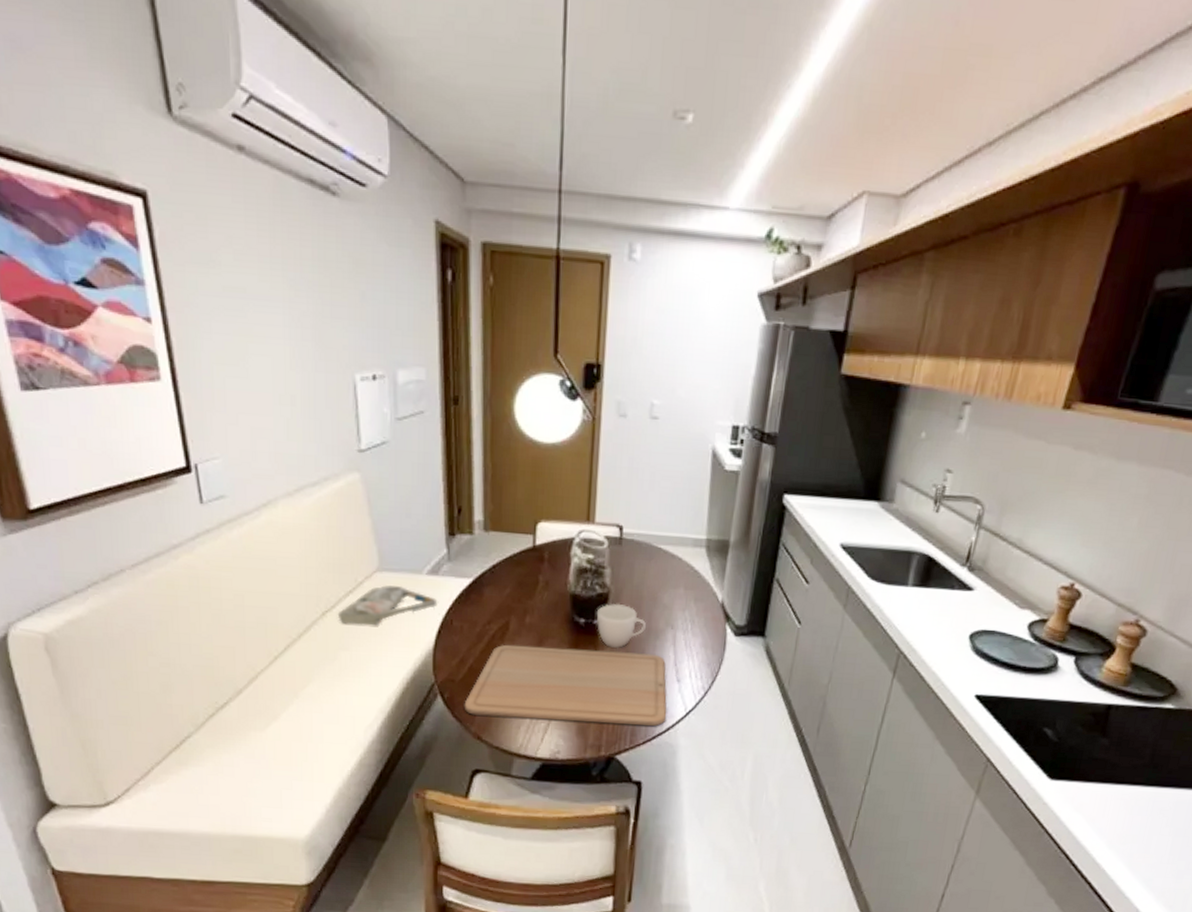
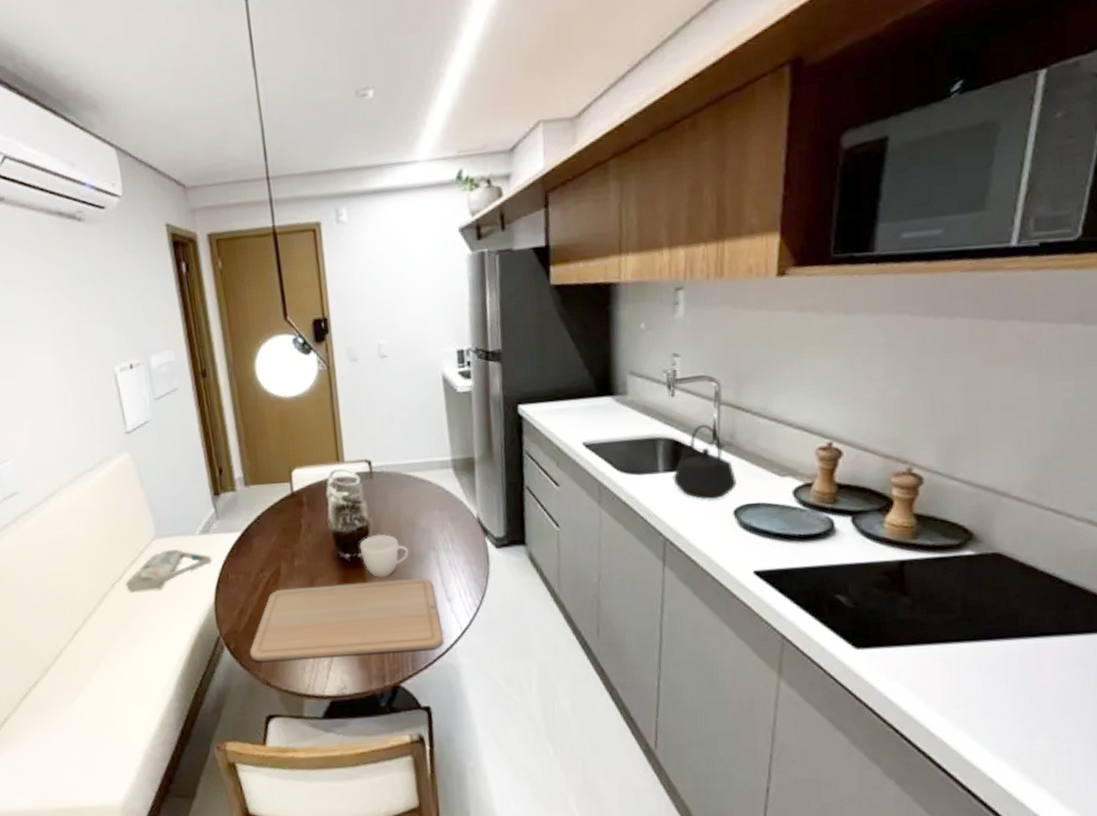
kettle: none [919,544,980,620] -> present [673,424,738,500]

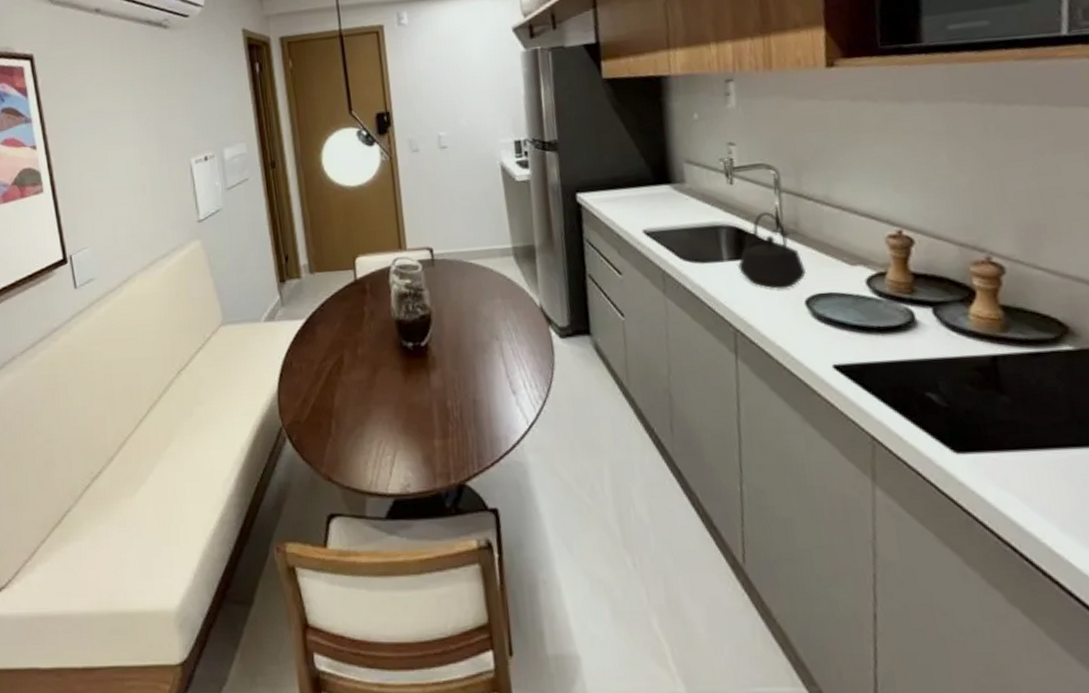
bag: present [124,549,213,592] -> none [190,336,277,380]
chopping board: present [249,578,444,662] -> none [311,368,510,455]
cup: present [359,534,410,578] -> none [422,322,473,368]

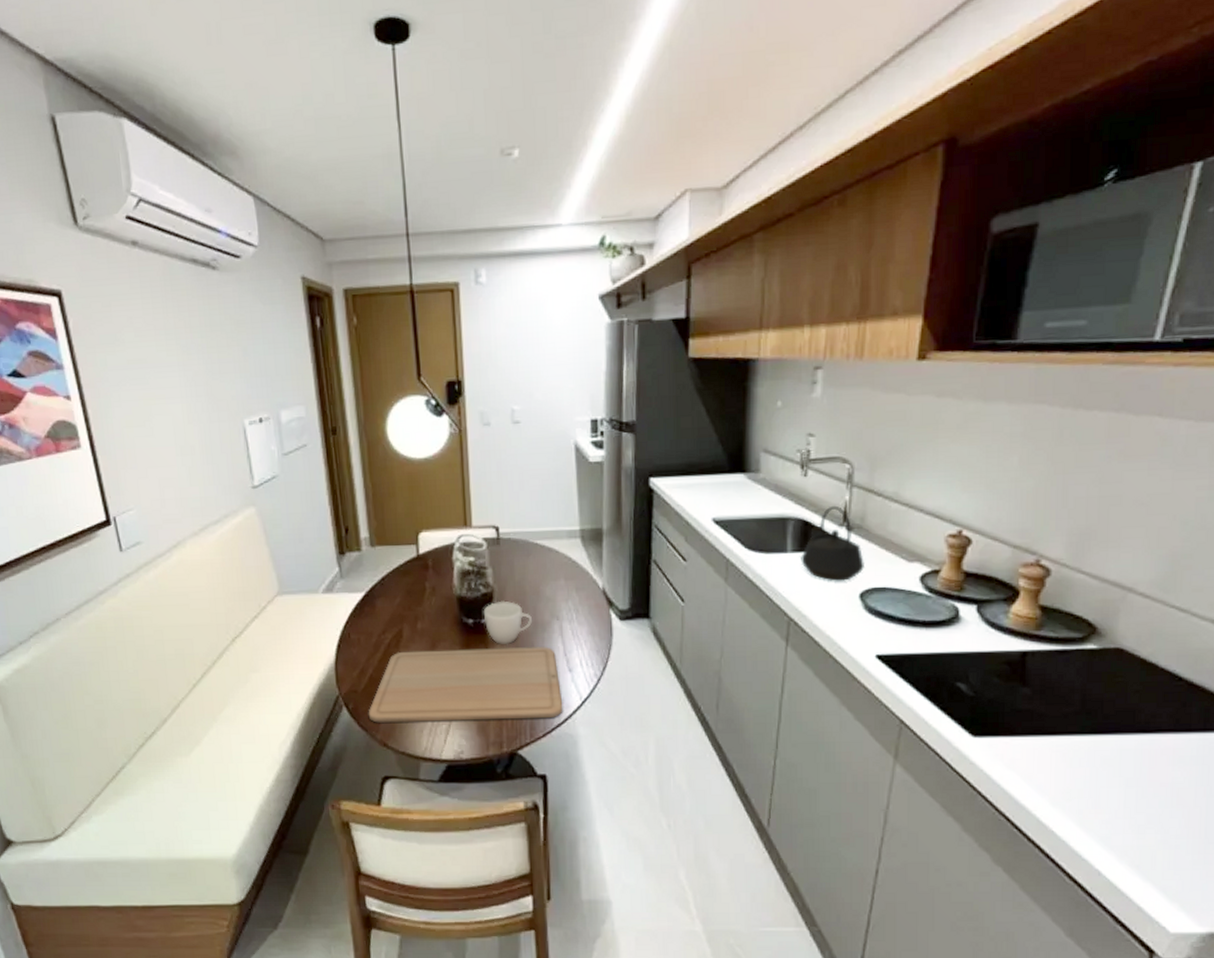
chopping board: none [311,368,510,455] -> present [368,646,563,723]
cup: none [422,322,473,368] -> present [483,600,533,645]

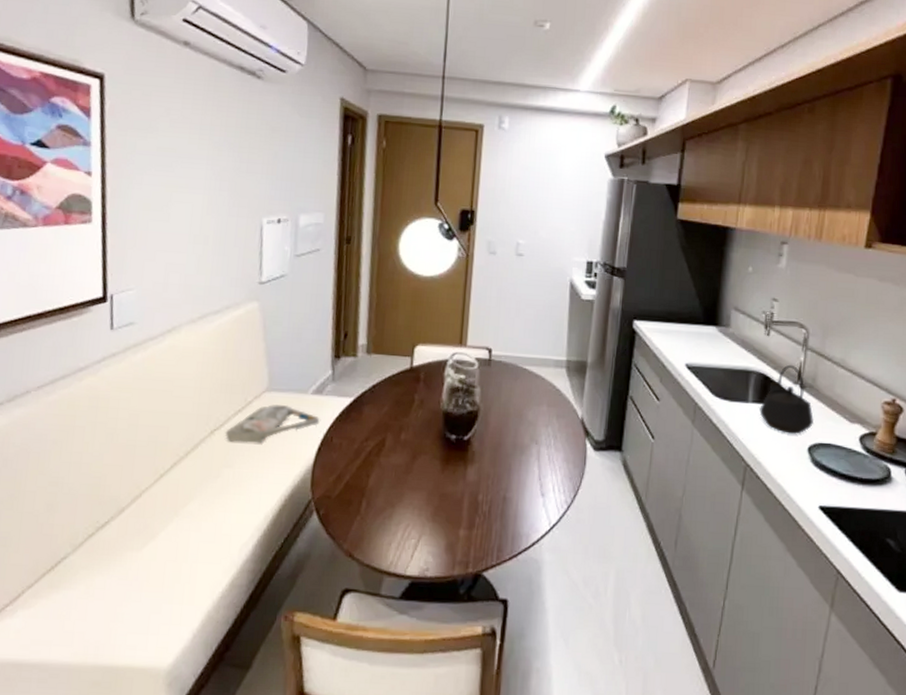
bag: none [245,607,335,647] -> present [225,404,320,443]
chopping board: present [368,646,563,723] -> none [338,460,532,542]
cup: present [483,600,533,645] -> none [466,420,513,464]

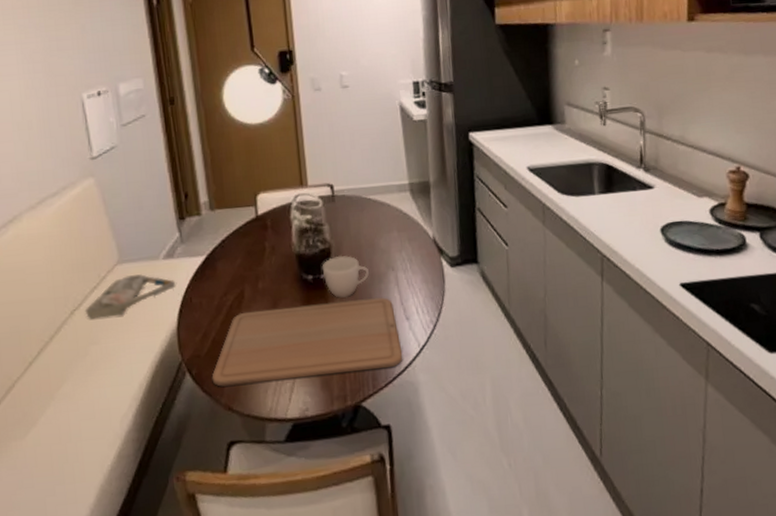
chopping board: none [338,460,532,542] -> present [211,297,403,387]
cup: none [466,420,513,464] -> present [322,255,370,299]
kettle: present [759,364,814,434] -> none [607,150,663,219]

